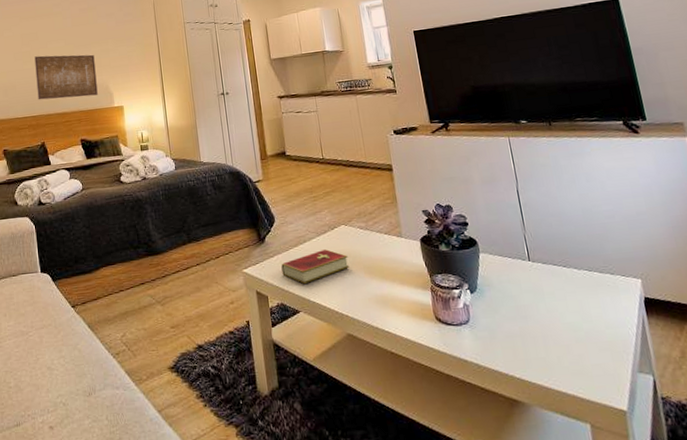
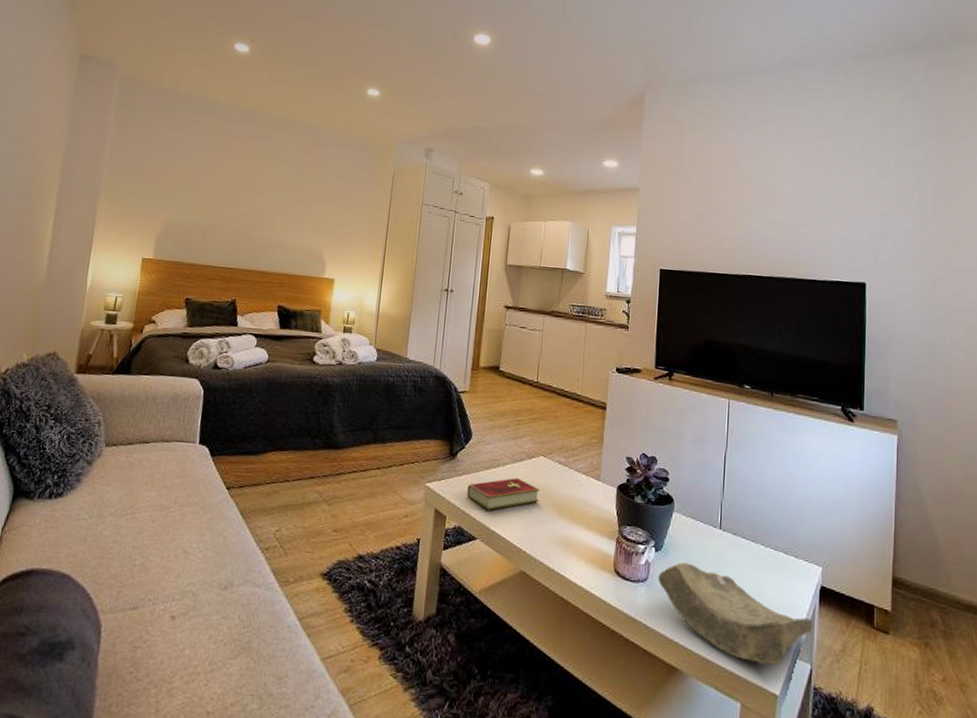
wall art: present [34,54,98,100] -> none [239,201,314,261]
decorative bowl: none [479,298,646,384] -> present [658,562,813,666]

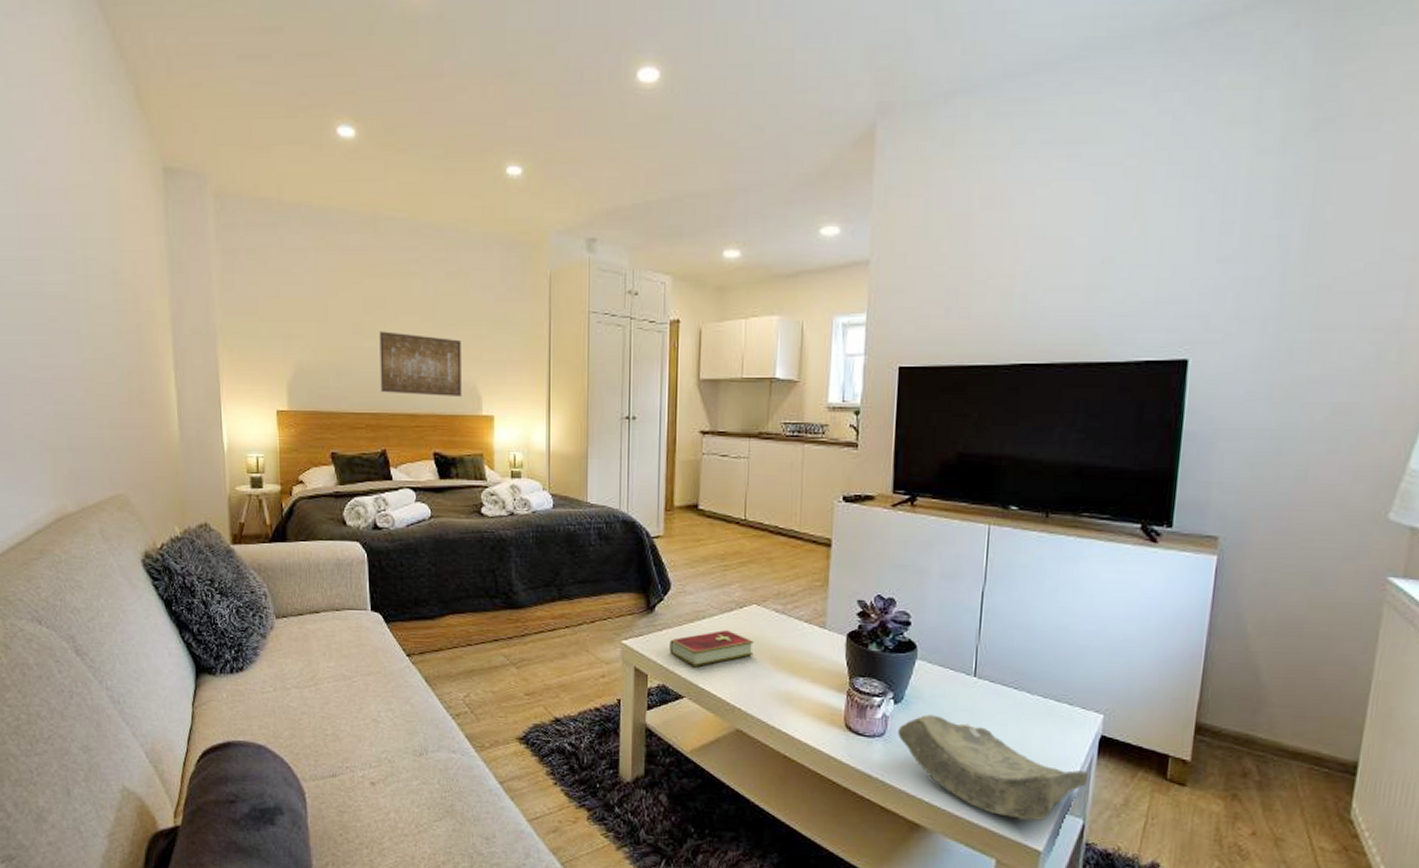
wall art: none [239,201,314,261] -> present [379,331,462,396]

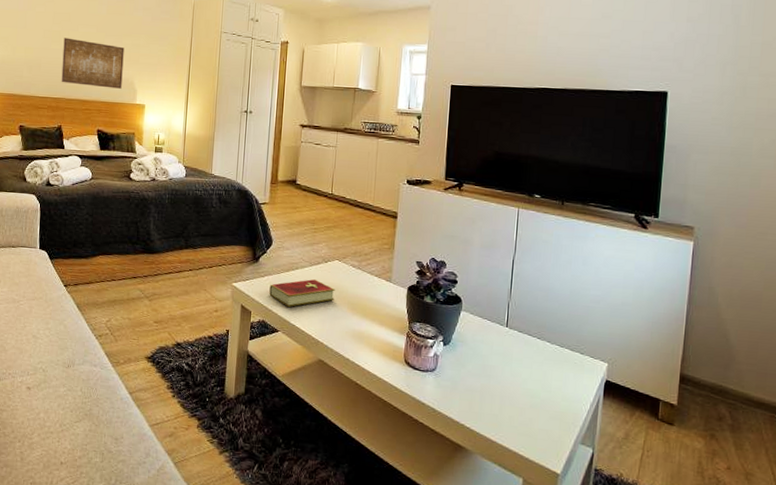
decorative bowl: present [898,714,1089,821] -> none [446,355,597,448]

